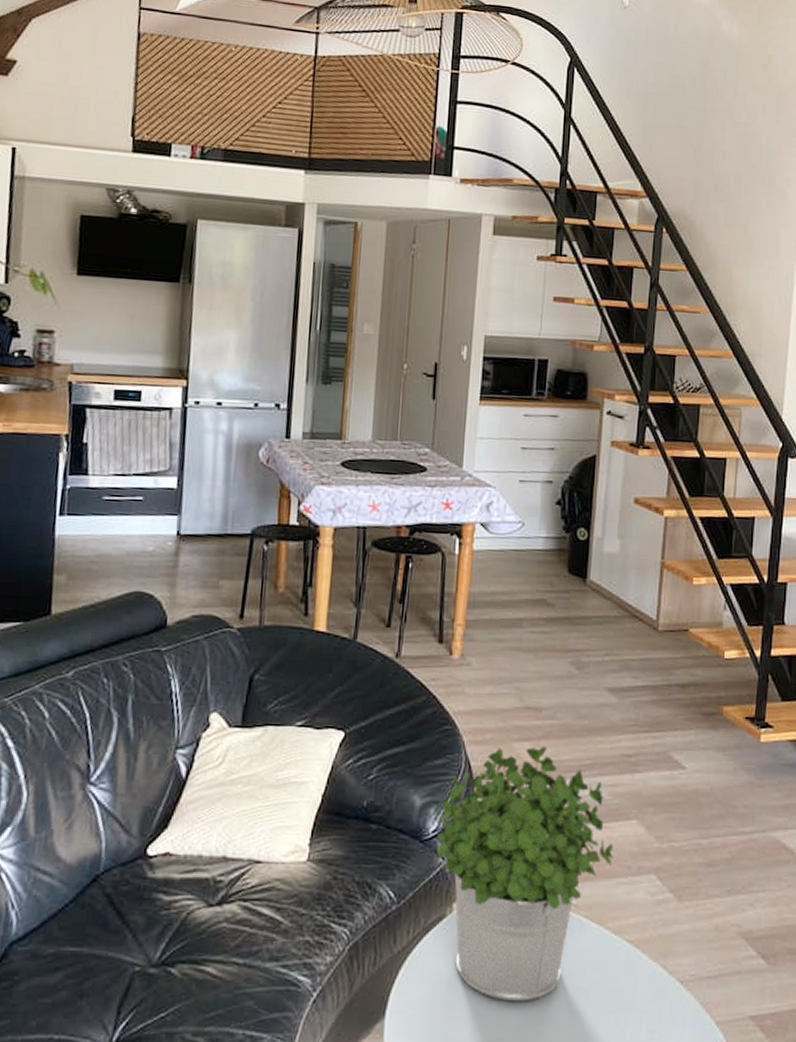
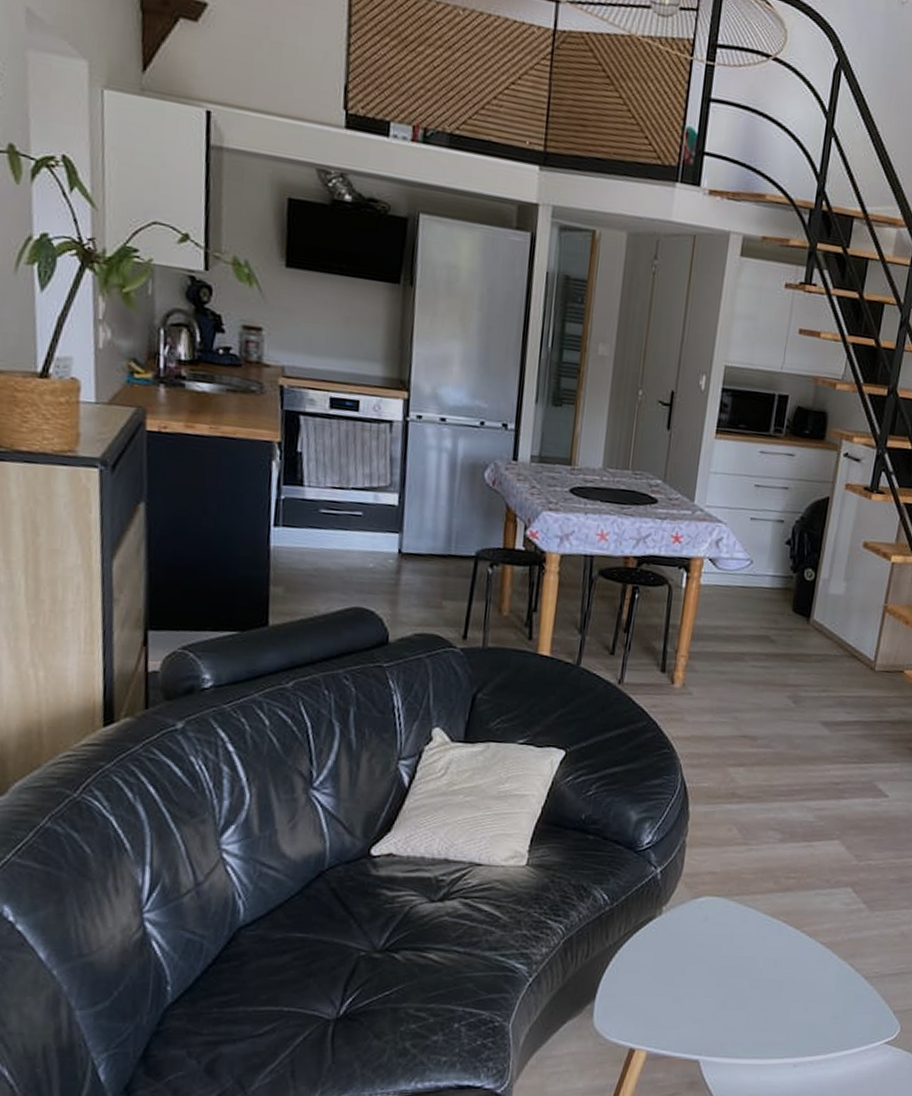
potted plant: present [436,746,613,1001] -> none [649,771,815,990]

